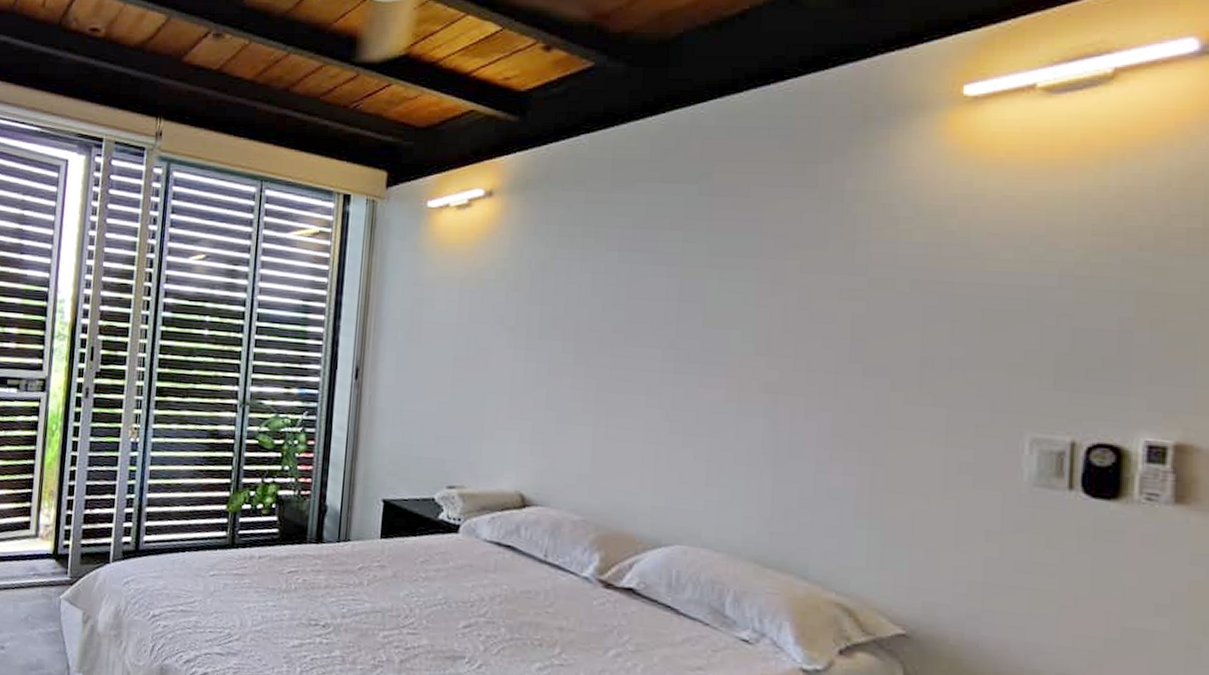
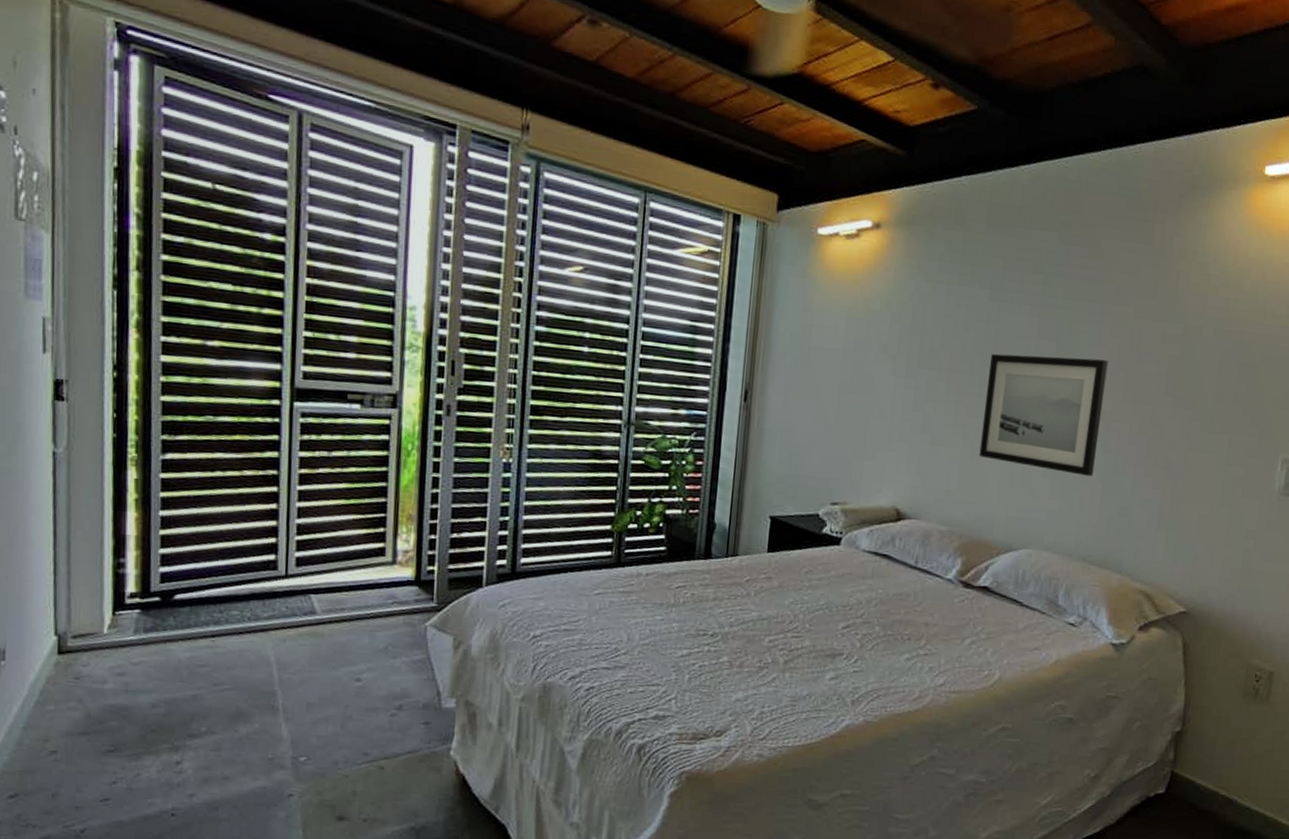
wall art: none [614,320,770,460] -> present [979,353,1108,476]

